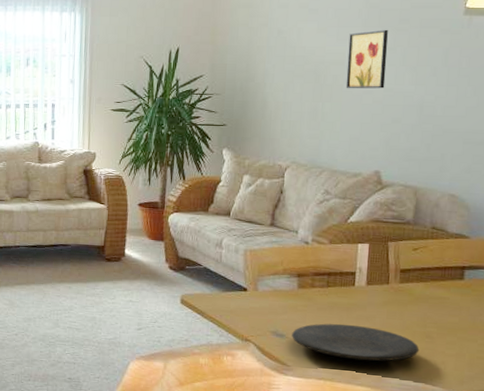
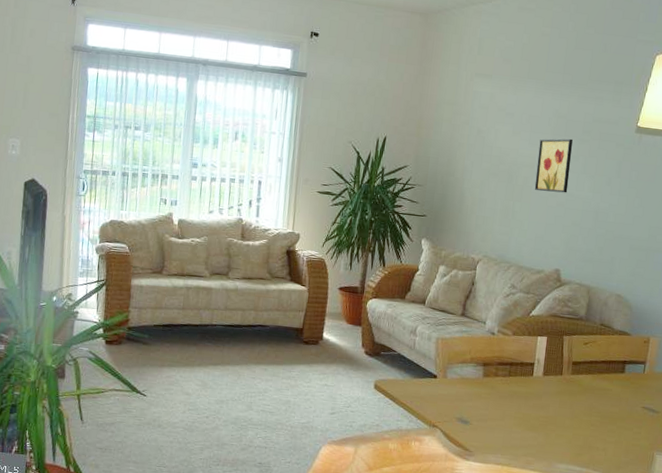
plate: present [292,323,420,362] -> none [475,411,585,448]

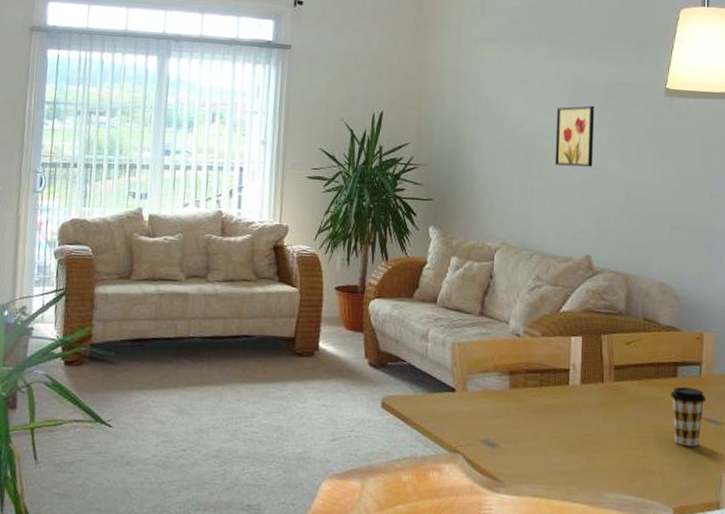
coffee cup: none [617,381,648,430] -> present [671,386,707,447]

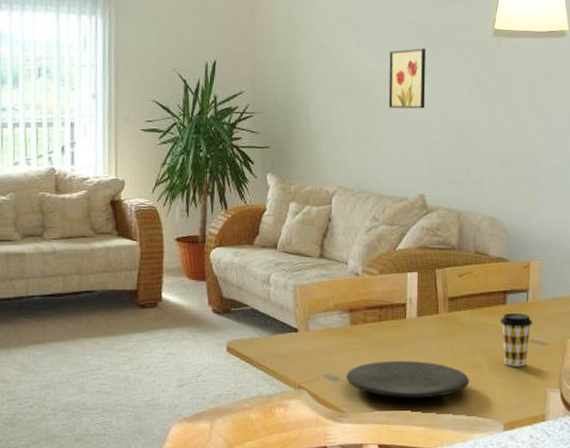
plate: none [504,429,637,473] -> present [346,360,470,398]

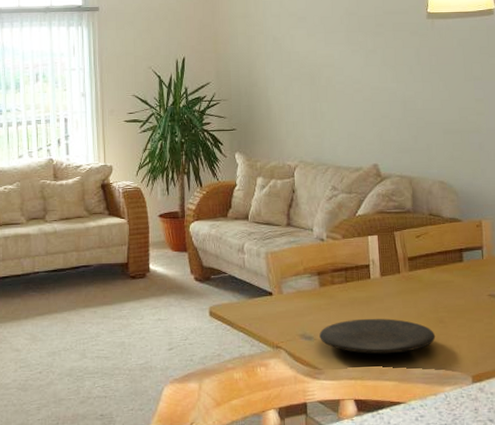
wall art: present [388,47,426,109] -> none [335,33,372,89]
coffee cup: present [501,312,533,367] -> none [459,269,491,321]

